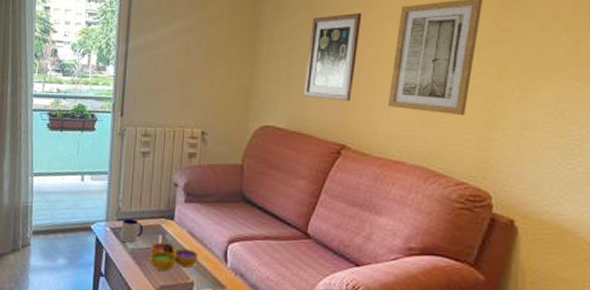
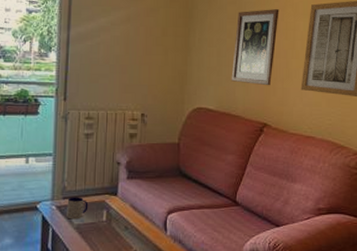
decorative bowl: present [150,242,199,271] -> none [95,217,141,243]

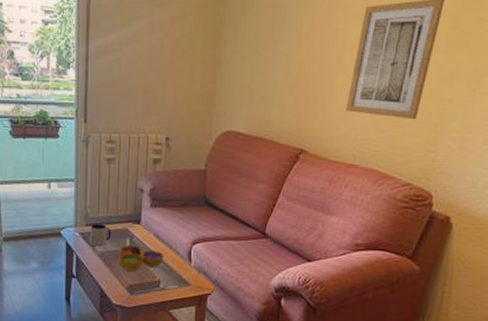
decorative bowl: none [95,217,141,243] -> present [119,245,164,271]
wall art: present [231,9,279,86] -> none [265,13,327,106]

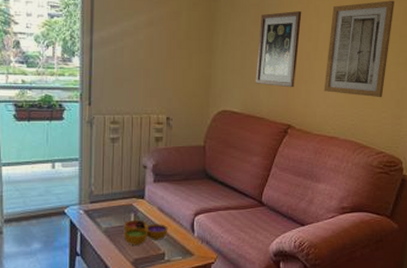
mug: present [90,224,112,247] -> none [94,201,116,223]
wall art: none [265,13,327,106] -> present [255,11,302,88]

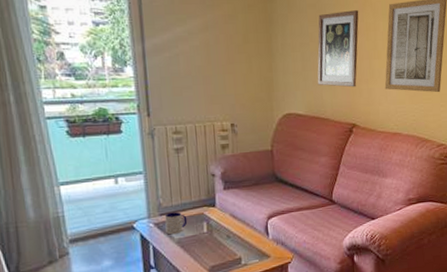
mug: none [94,201,116,223] -> present [164,212,188,235]
decorative bowl: present [123,220,168,245] -> none [196,228,243,253]

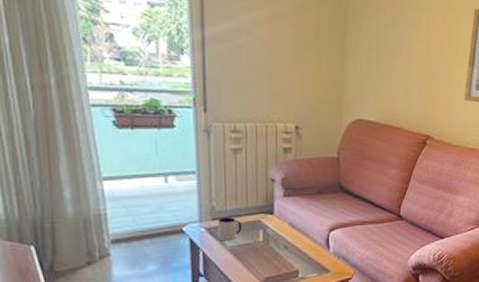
wall art: present [317,10,359,88] -> none [392,12,441,96]

